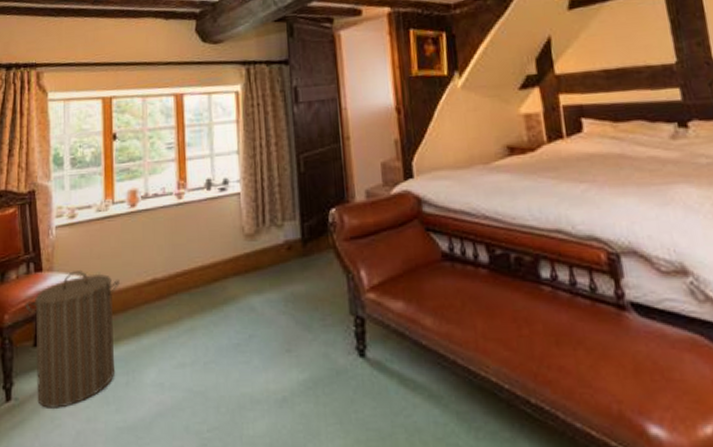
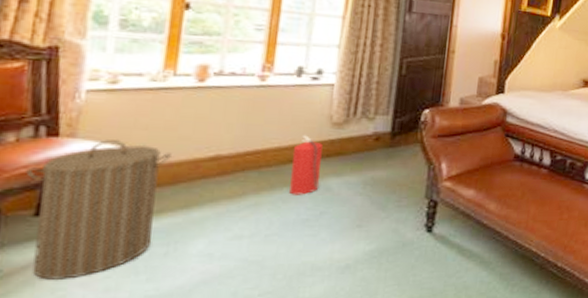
fire extinguisher: none [214,251,244,317] -> present [289,135,323,195]

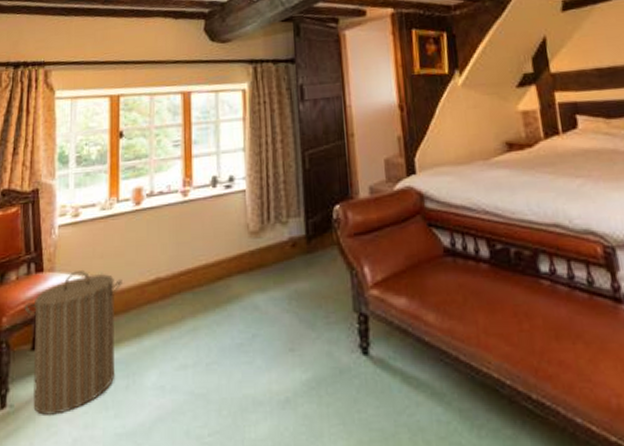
fire extinguisher: present [289,135,323,195] -> none [218,248,248,317]

